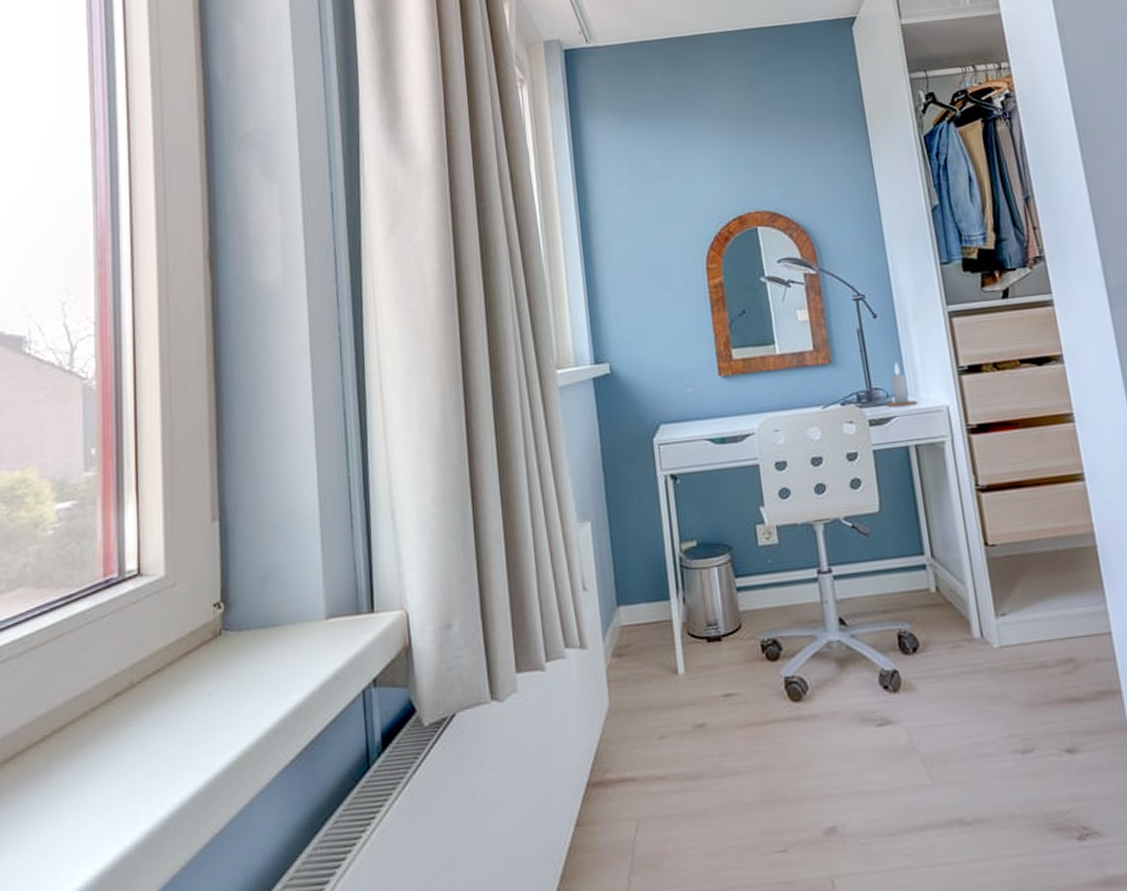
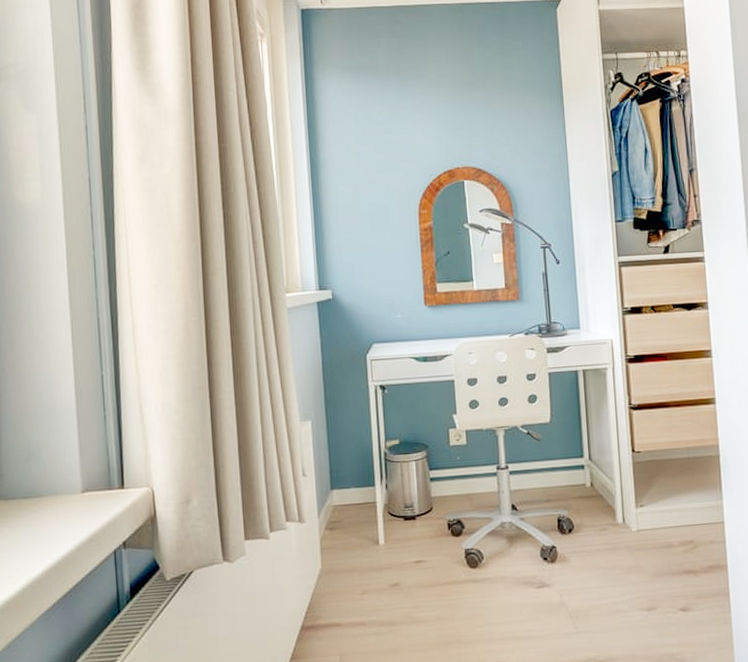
candle: present [886,363,917,408] -> none [562,302,587,339]

